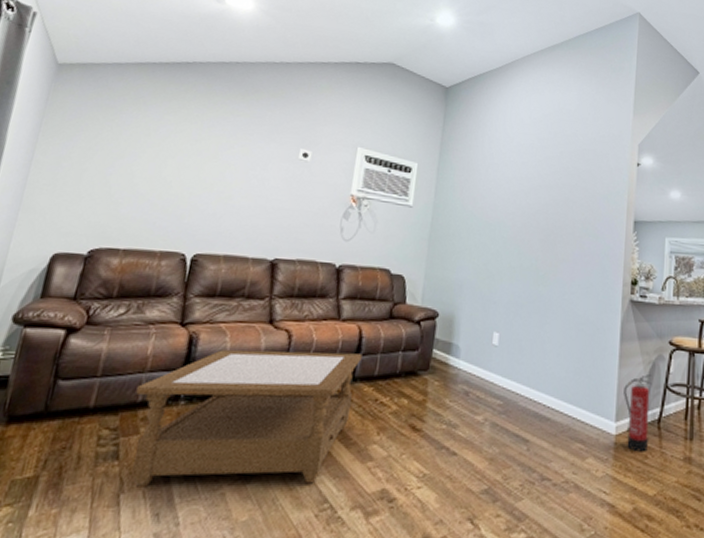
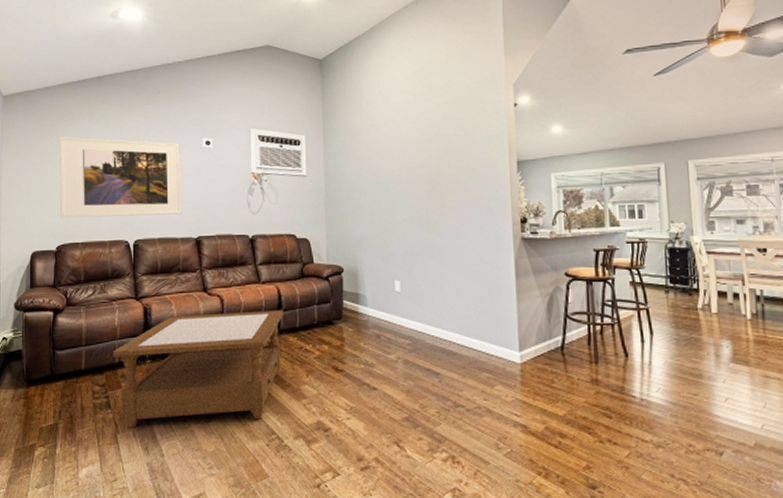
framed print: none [102,120,272,230] -> present [58,136,182,218]
fire extinguisher: present [624,374,652,452] -> none [524,306,554,377]

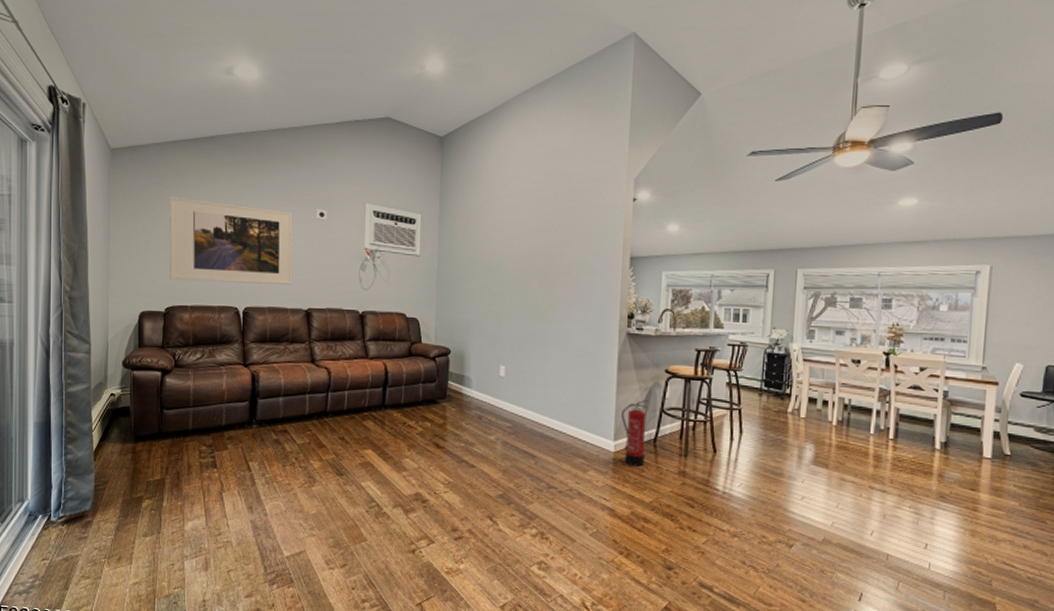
coffee table: present [113,310,284,429] -> none [220,384,389,488]
fire extinguisher: none [524,306,554,377] -> present [621,400,649,467]

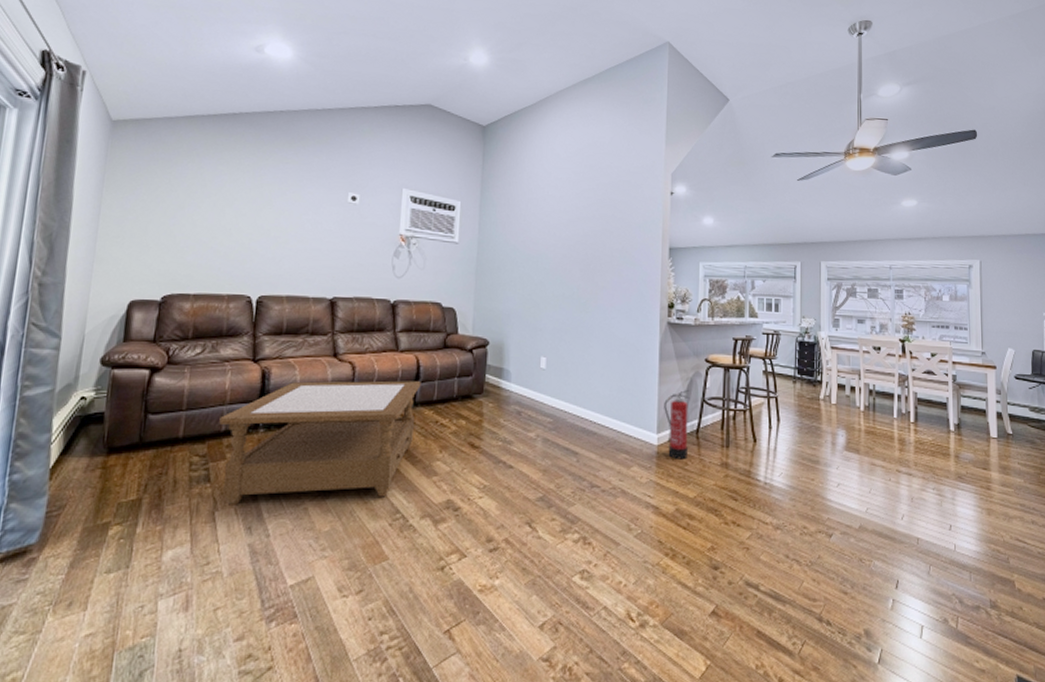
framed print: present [168,195,293,285] -> none [170,173,322,272]
coffee table: none [220,384,389,488] -> present [219,380,421,505]

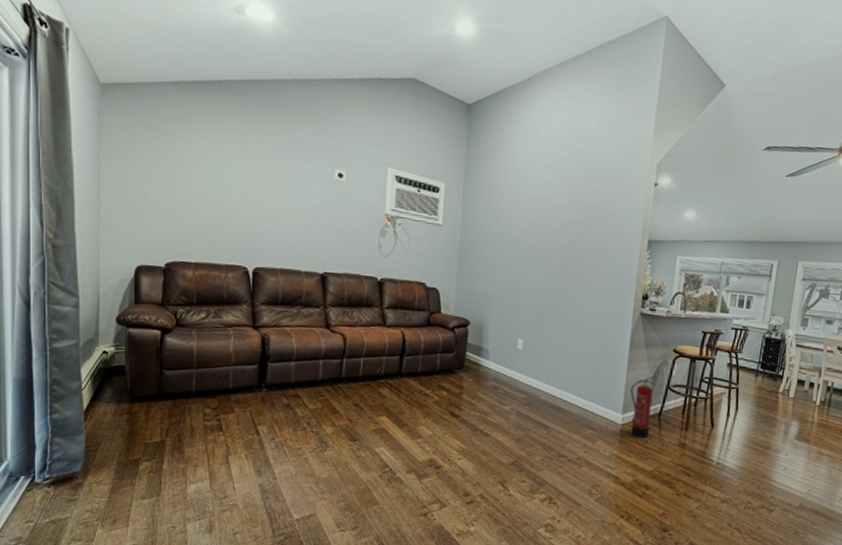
coffee table: present [219,380,421,505] -> none [226,349,407,453]

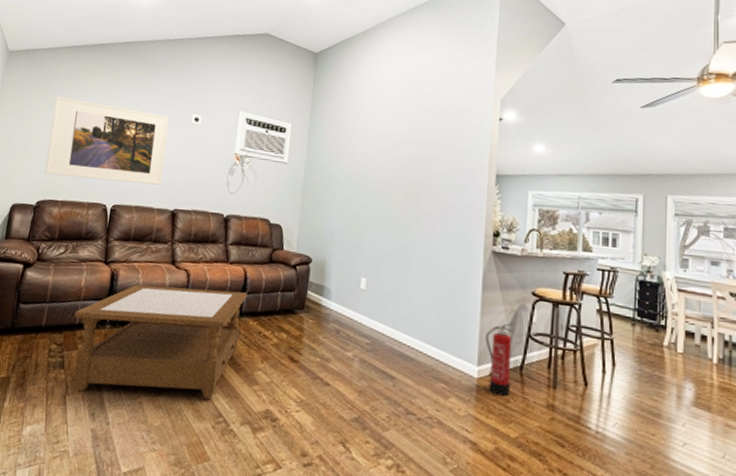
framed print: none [169,141,309,247] -> present [45,95,170,185]
coffee table: none [226,349,407,453] -> present [73,284,248,400]

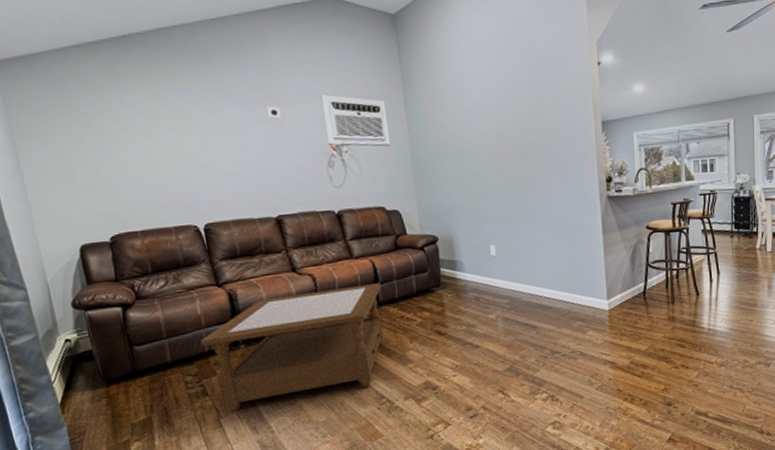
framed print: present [45,95,170,185] -> none [85,109,256,205]
fire extinguisher: present [486,323,515,396] -> none [611,257,637,320]

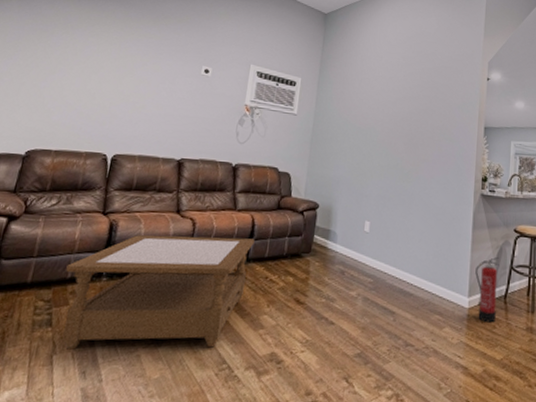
fire extinguisher: none [611,257,637,320] -> present [475,257,500,323]

